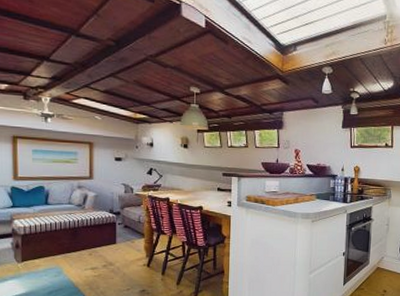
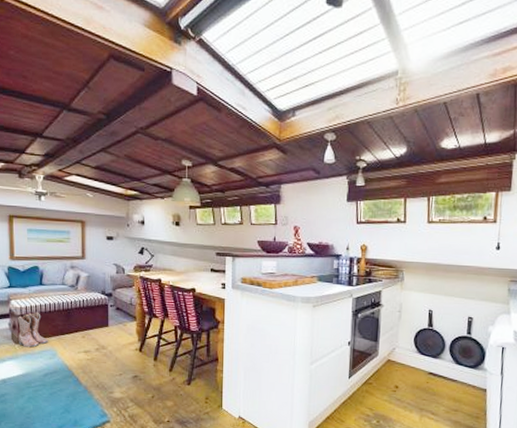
boots: none [20,231,53,266] -> present [17,312,48,348]

